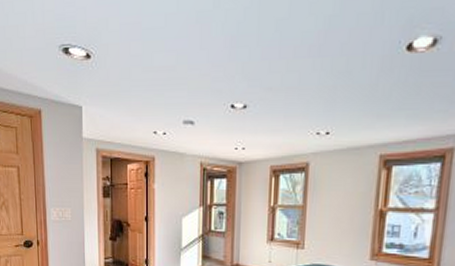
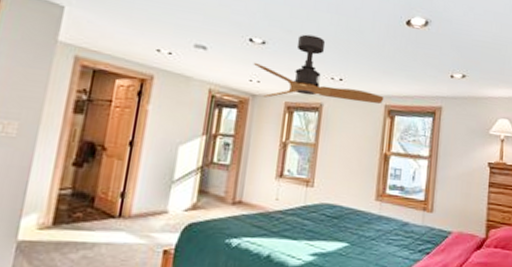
ceiling fan: none [236,88,379,164] -> present [253,34,384,104]

